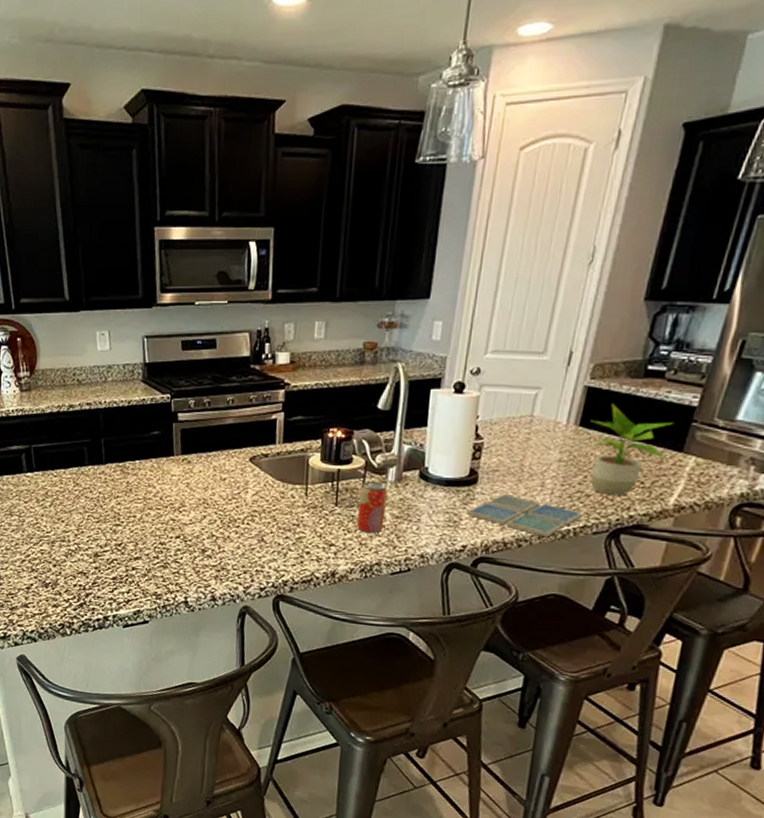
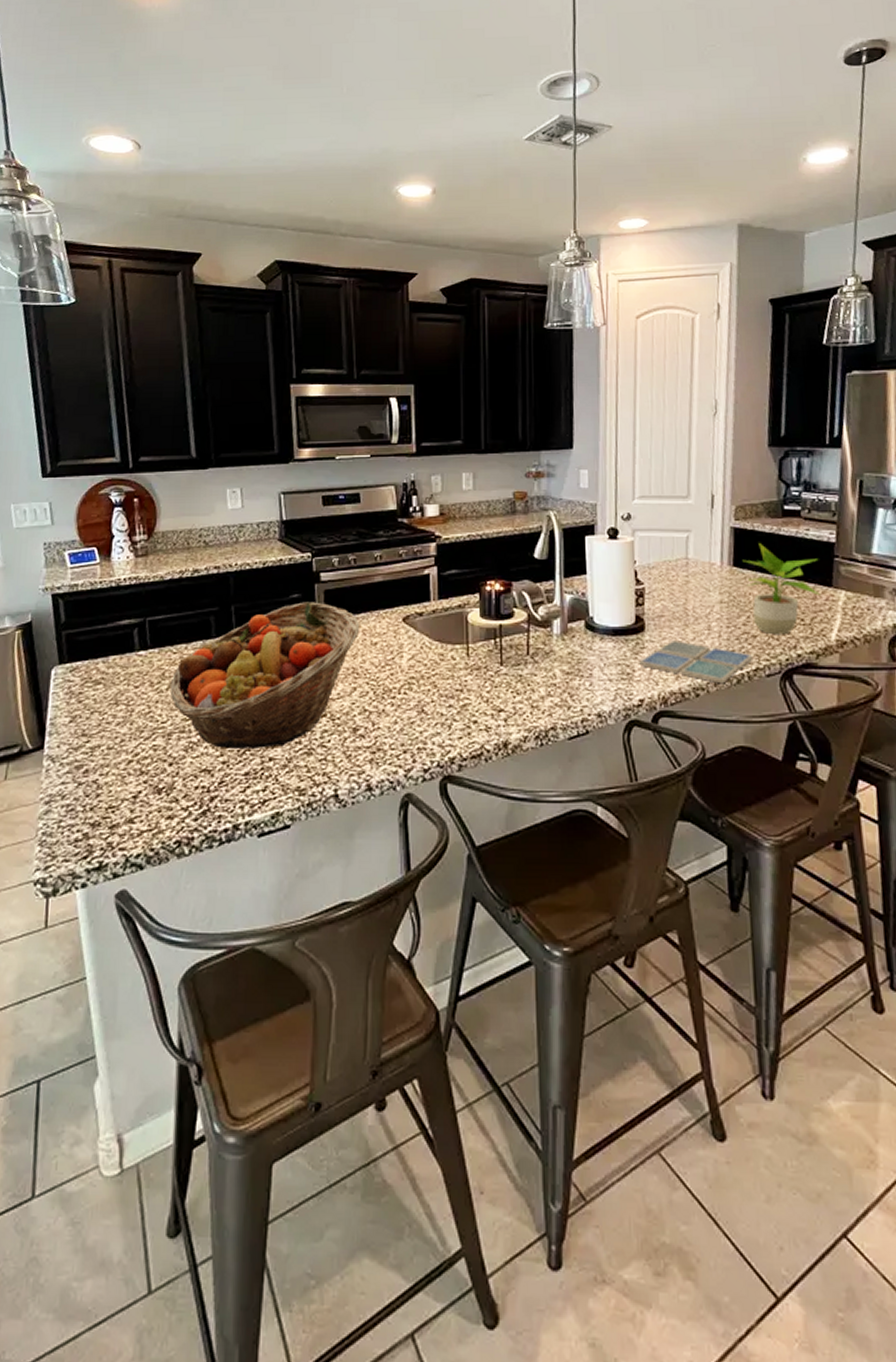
fruit basket: none [52,438,212,560] -> present [170,602,360,748]
beverage can: present [357,481,387,533] -> none [525,635,555,693]

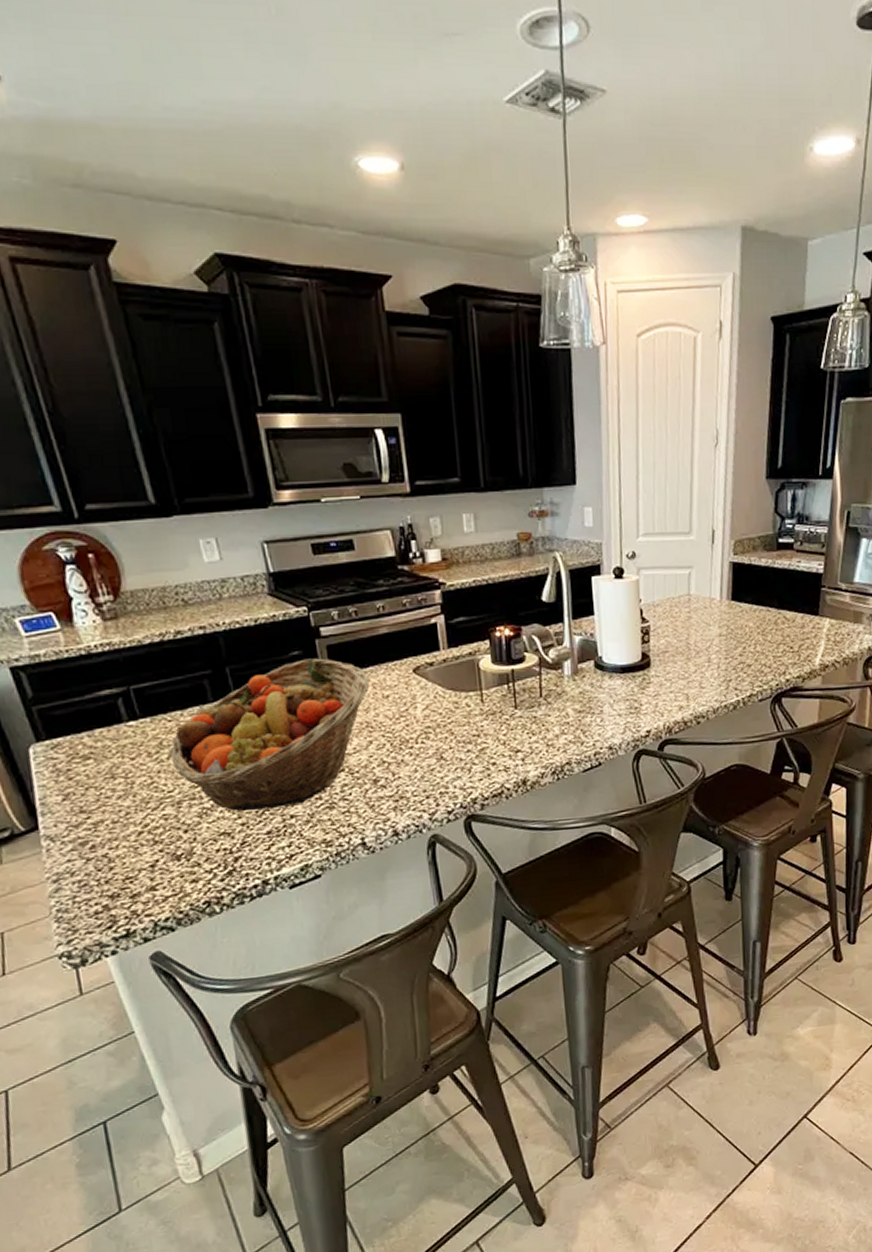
drink coaster: present [639,641,753,684] -> none [646,674,748,711]
potted plant: present [742,544,820,635] -> none [740,577,808,663]

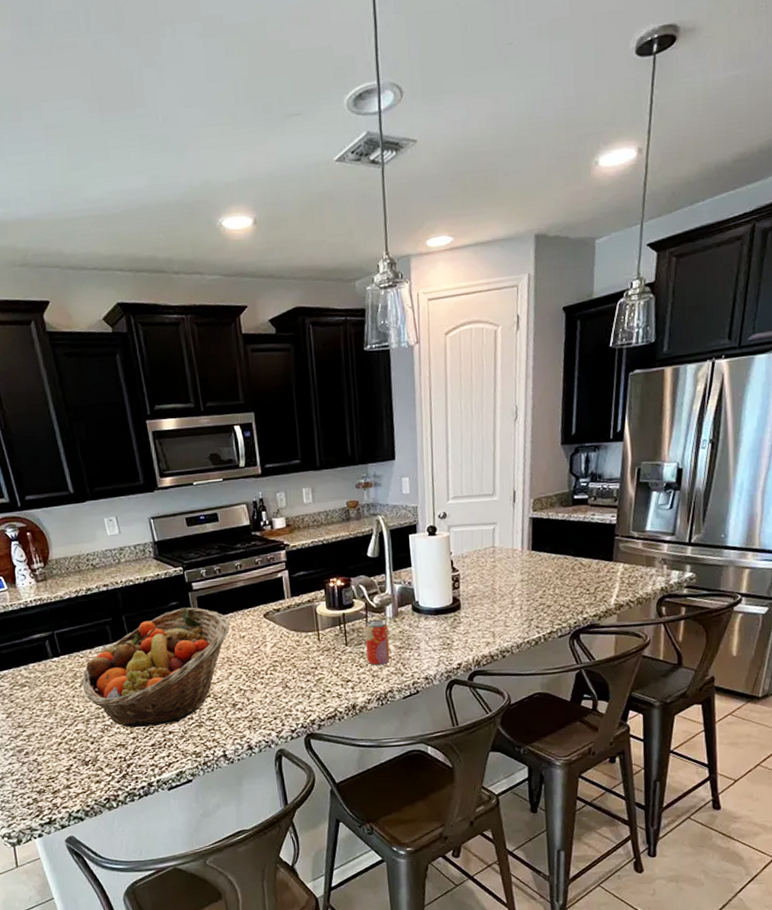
beverage can: none [538,677,568,732] -> present [365,619,390,665]

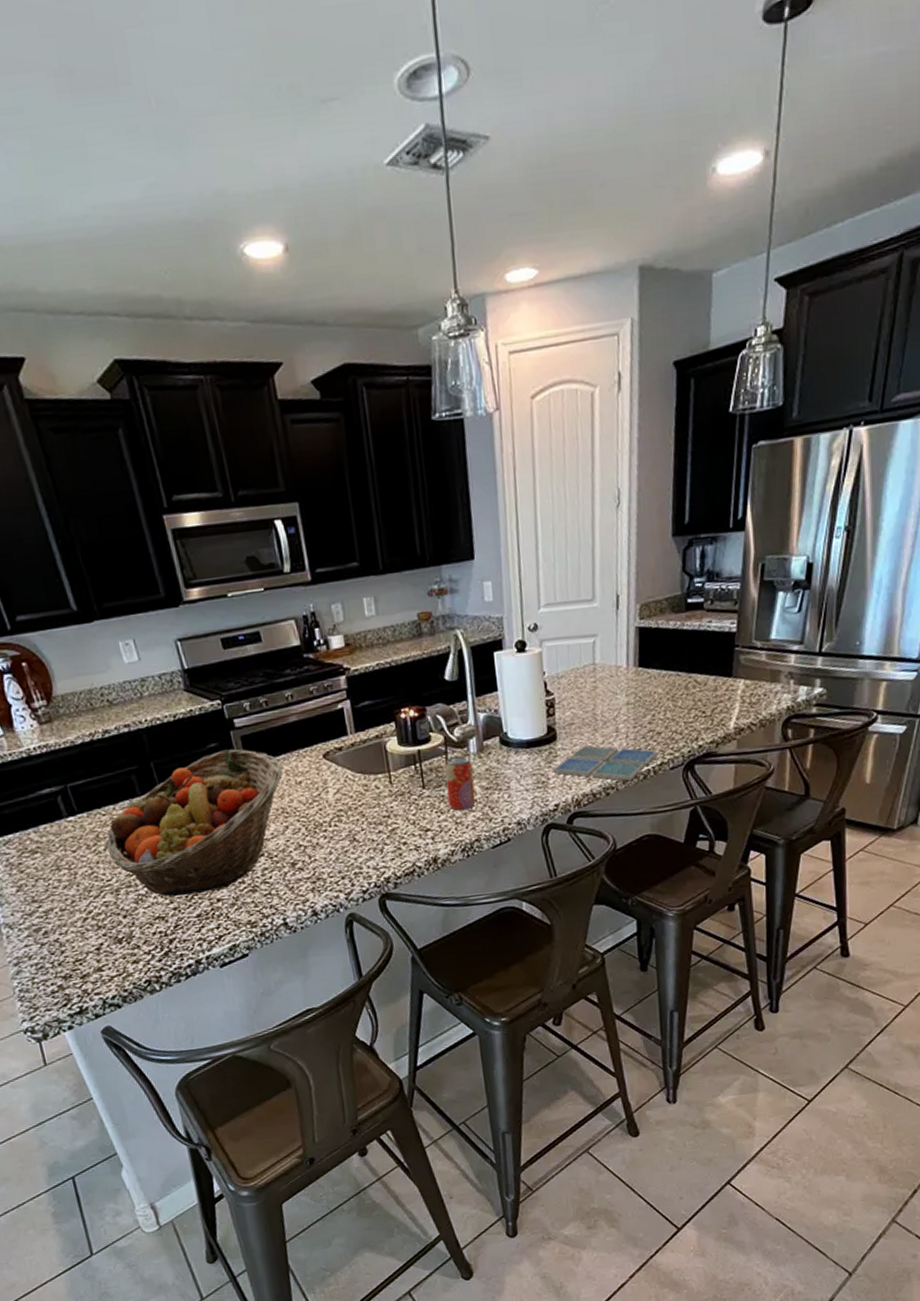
drink coaster: none [457,614,548,646] -> present [553,745,658,782]

